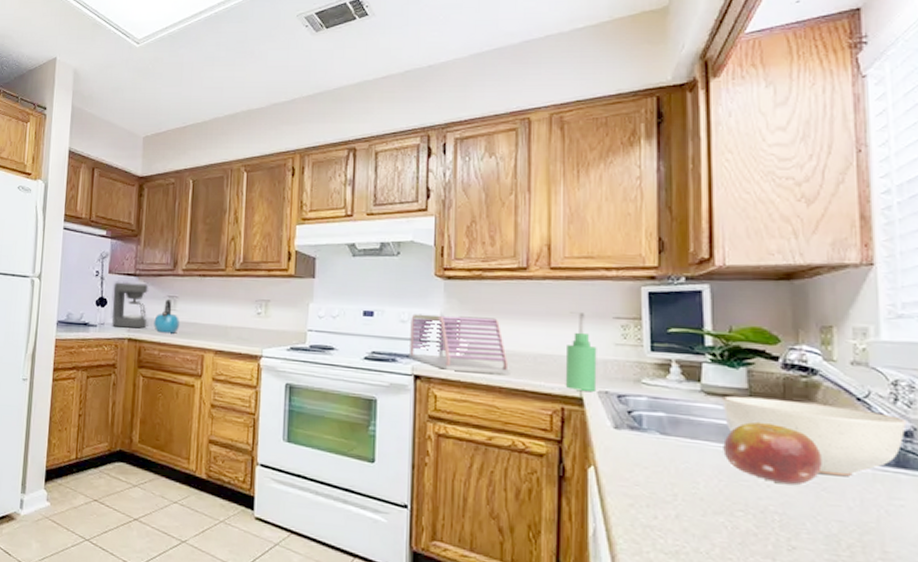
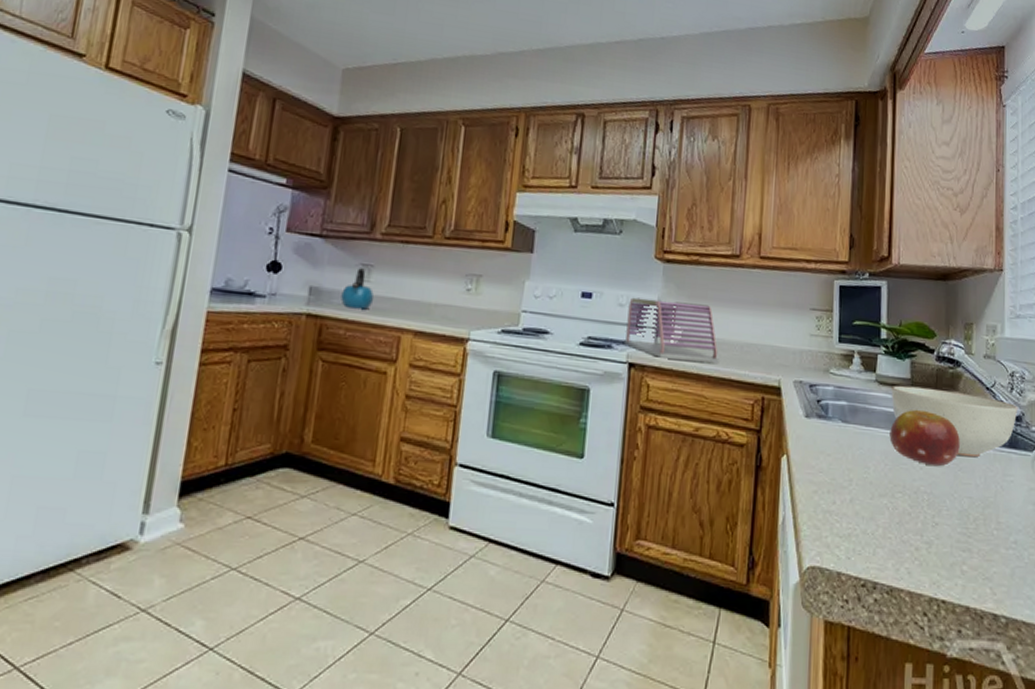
coffee maker: present [112,282,148,329] -> none [287,243,337,302]
soap dispenser: present [565,312,597,391] -> none [766,302,795,381]

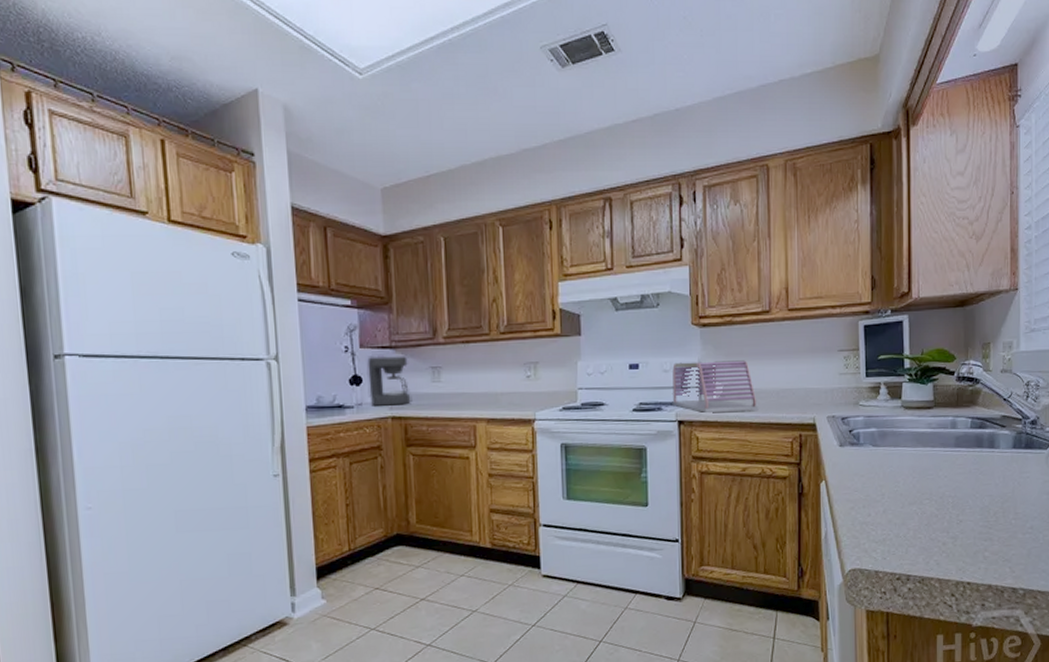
coffee maker: none [287,243,337,302] -> present [367,356,410,408]
kettle: present [341,268,375,310] -> none [418,371,447,407]
fruit: present [889,410,960,467] -> none [916,427,980,474]
bowl: present [890,385,1018,458] -> none [915,406,1033,462]

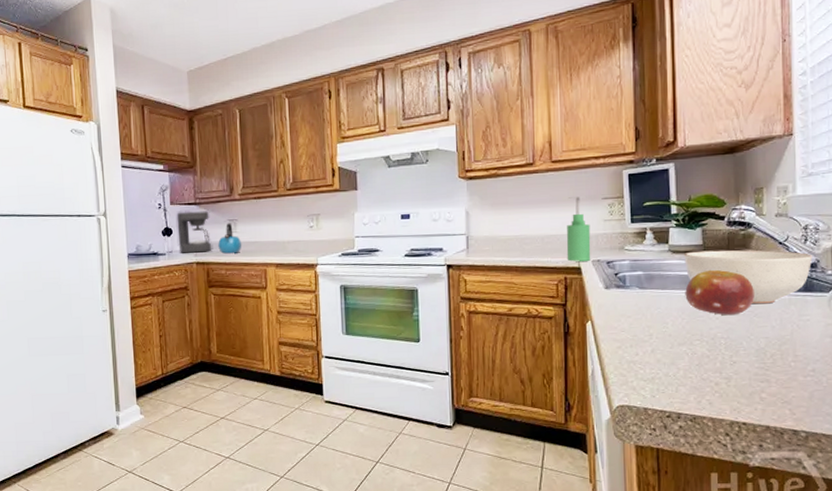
kettle: none [418,371,447,407] -> present [218,223,242,254]
dish rack: present [672,360,759,413] -> none [441,209,524,257]
soap dispenser: none [802,348,826,418] -> present [566,196,591,262]
bowl: none [915,406,1033,462] -> present [683,249,813,304]
fruit: none [916,427,980,474] -> present [685,270,754,316]

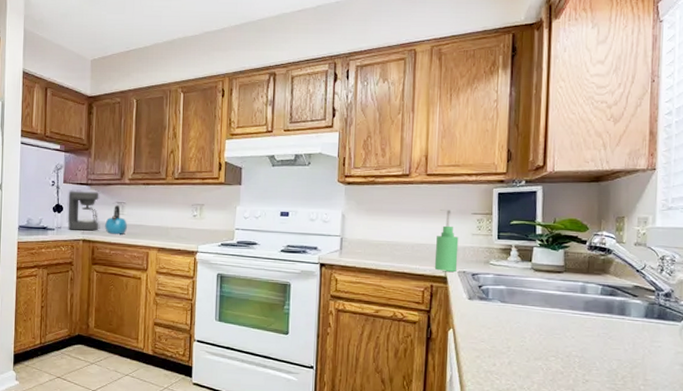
bowl: present [683,249,813,304] -> none [544,271,668,328]
fruit: present [685,270,754,316] -> none [544,291,610,336]

